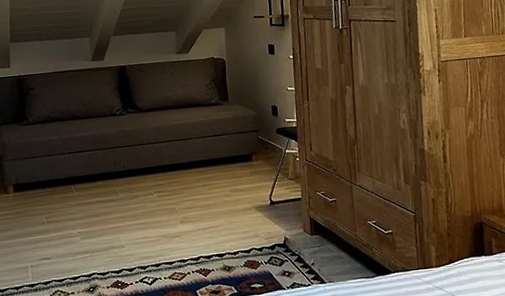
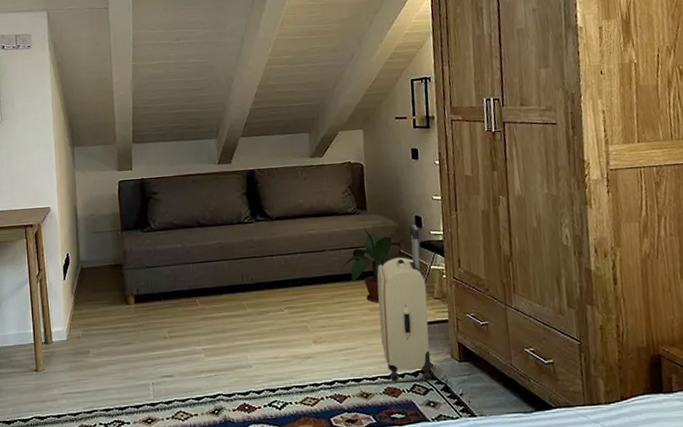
potted plant: none [206,117,269,185] -> present [342,228,411,303]
suitcase: none [237,113,287,255] -> present [377,224,433,382]

